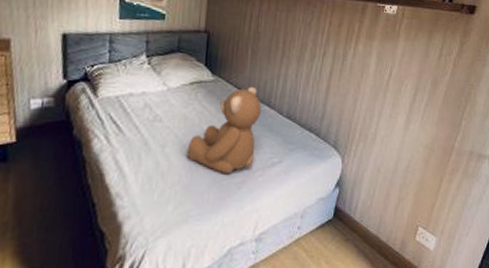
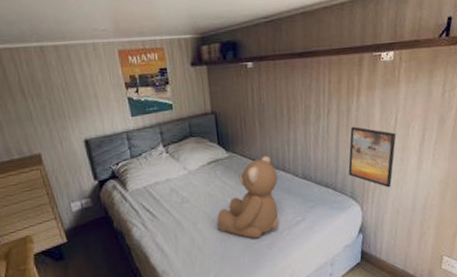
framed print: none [335,72,388,144] -> present [348,126,396,188]

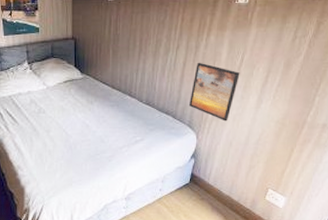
teddy bear: present [217,155,279,239] -> none [67,80,124,151]

